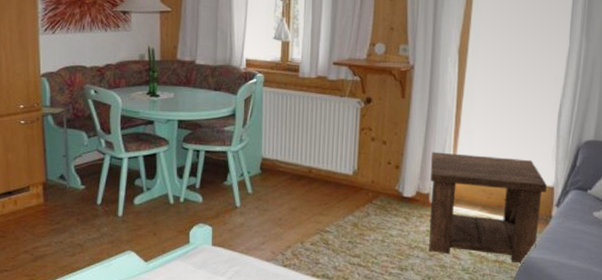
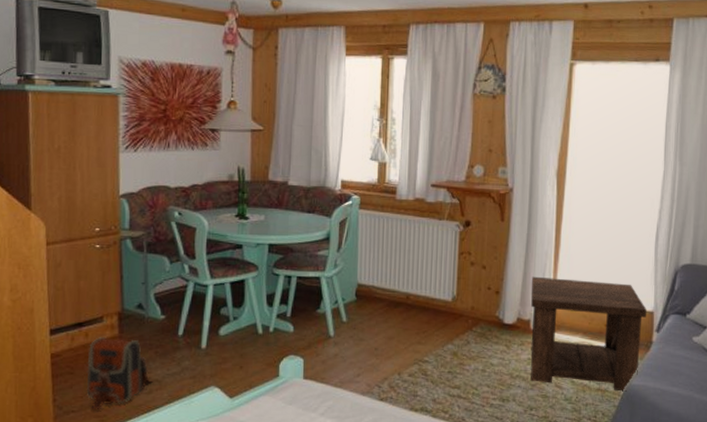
backpack: none [17,205,77,270] -> present [86,337,154,410]

